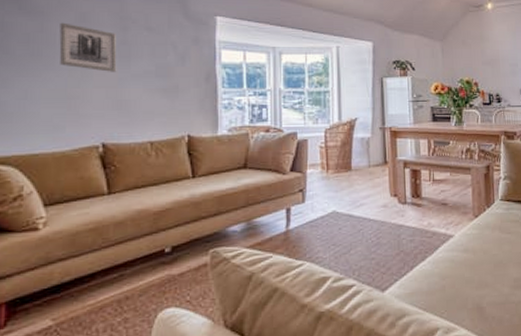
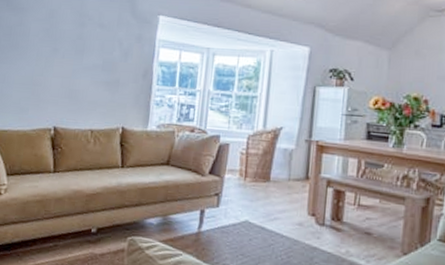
wall art: present [59,22,117,72] -> none [31,18,75,64]

